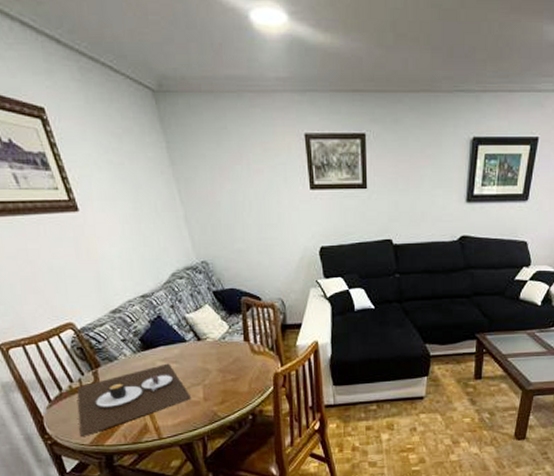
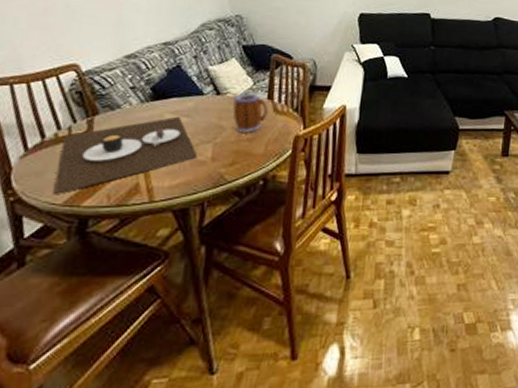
mug: none [214,336,246,374] -> present [233,93,268,133]

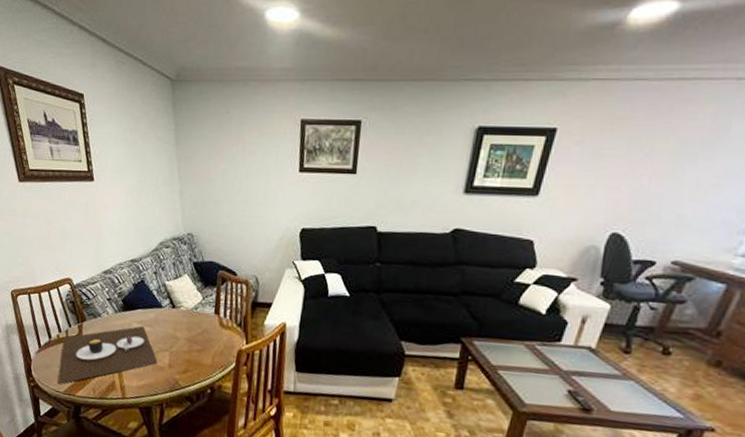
mug: present [233,93,268,133] -> none [185,307,215,344]

